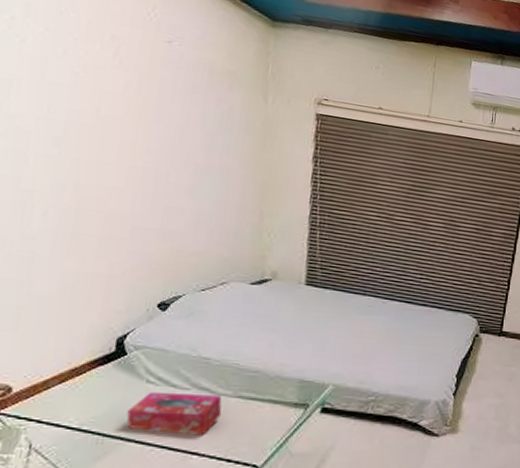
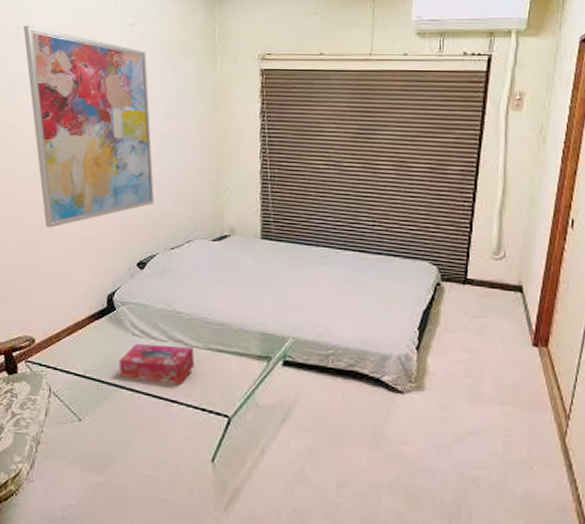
wall art: none [19,17,185,258] -> present [23,25,155,228]

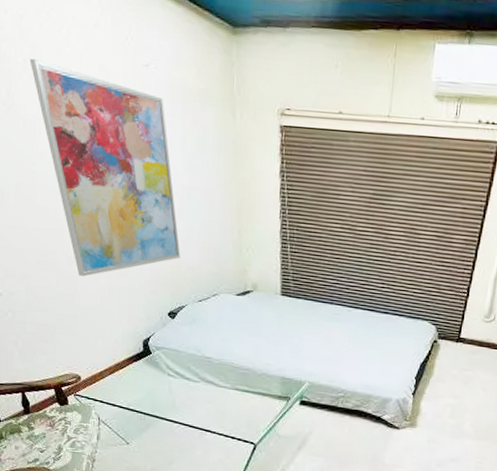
tissue box: present [118,343,195,385] -> none [158,382,225,418]

